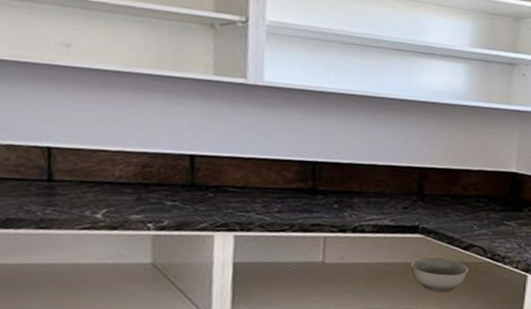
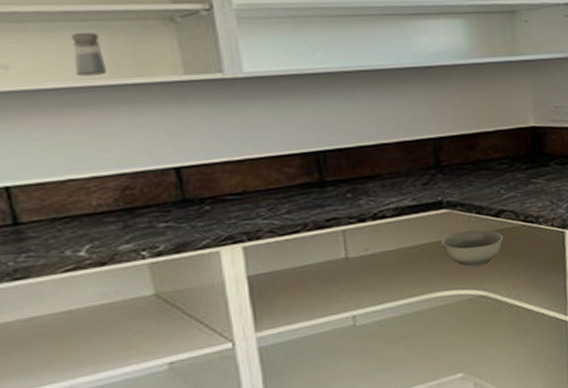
salt shaker: none [124,25,150,65] -> present [70,32,106,77]

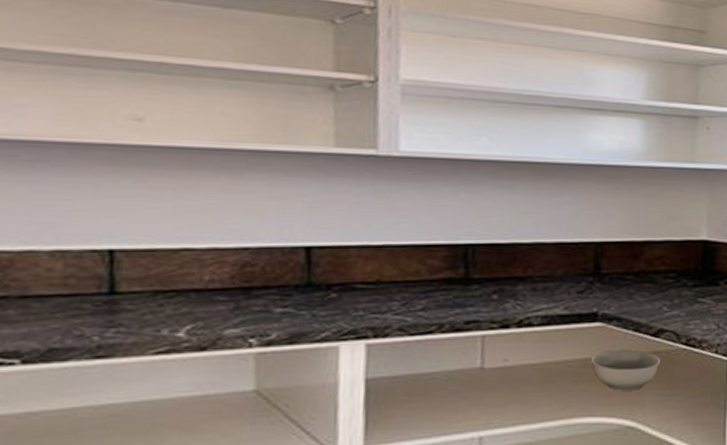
salt shaker: present [70,32,106,77] -> none [216,91,251,139]

